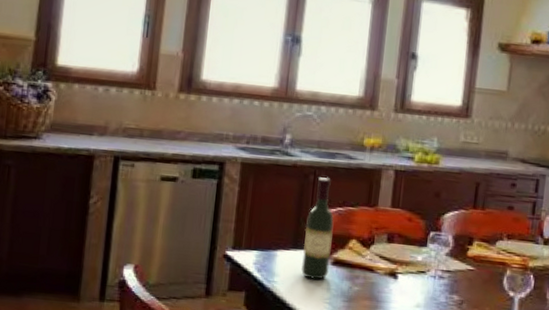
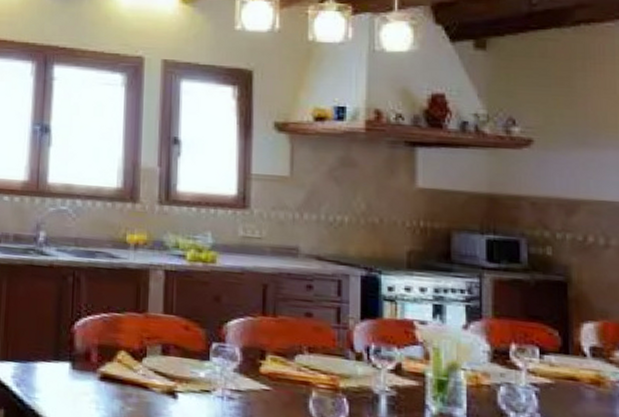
wine bottle: present [301,177,334,280] -> none [65,278,99,398]

